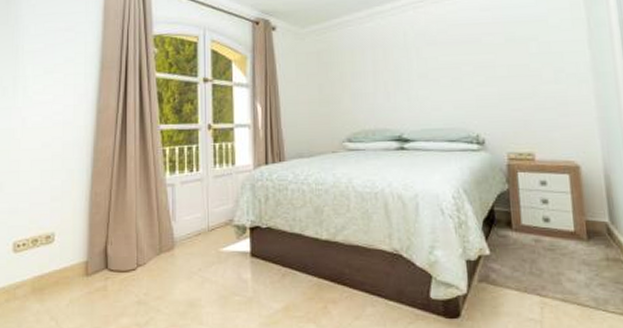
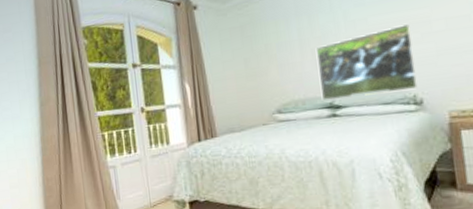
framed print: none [388,67,481,133] -> present [315,24,418,101]

